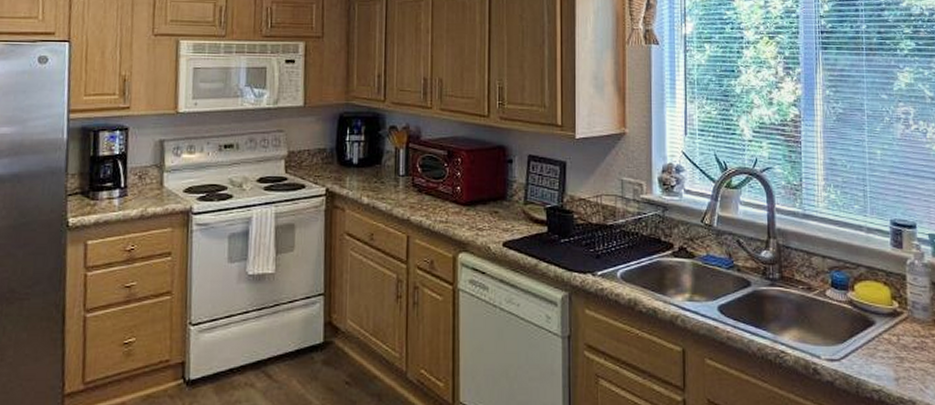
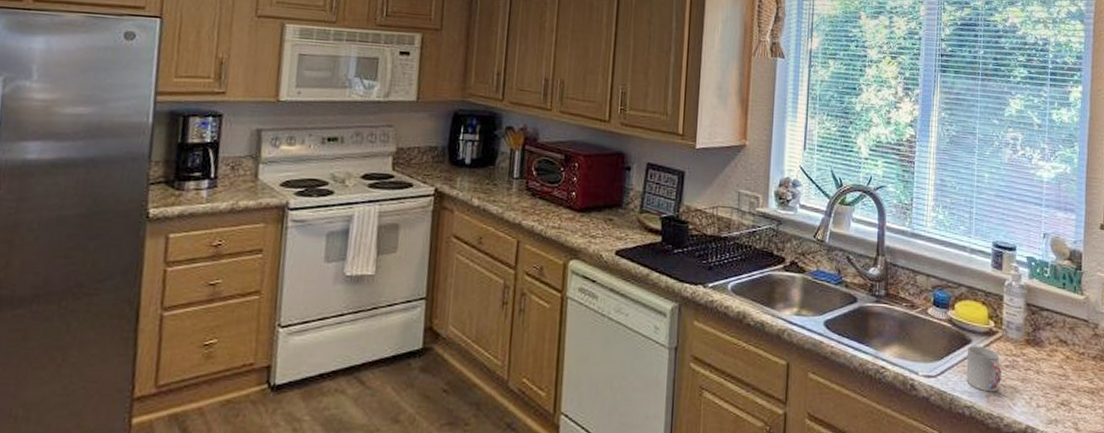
cup: none [871,328,911,375] -> present [966,346,1002,392]

